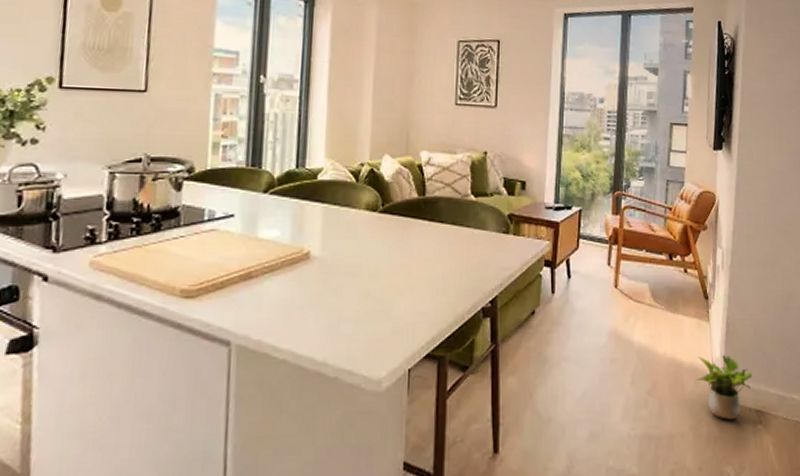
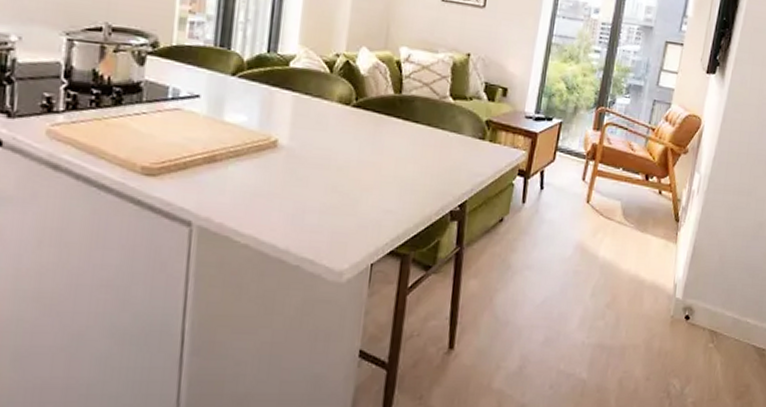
potted plant: present [696,354,753,420] -> none [655,276,712,337]

